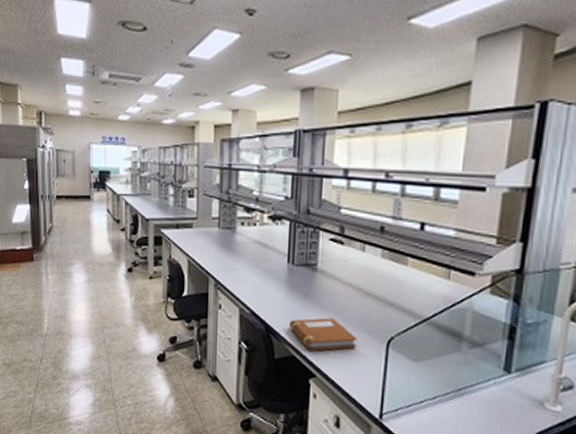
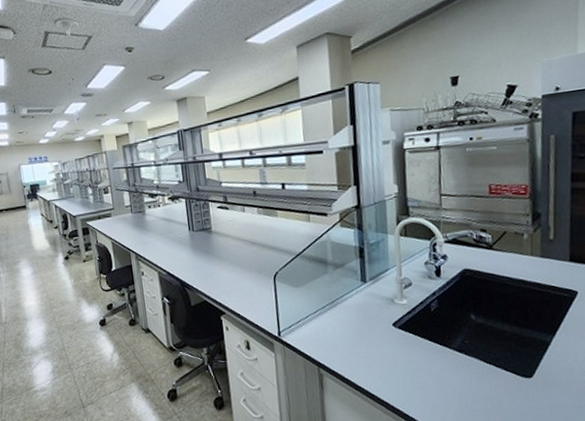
notebook: present [289,317,358,351] -> none [198,266,252,294]

